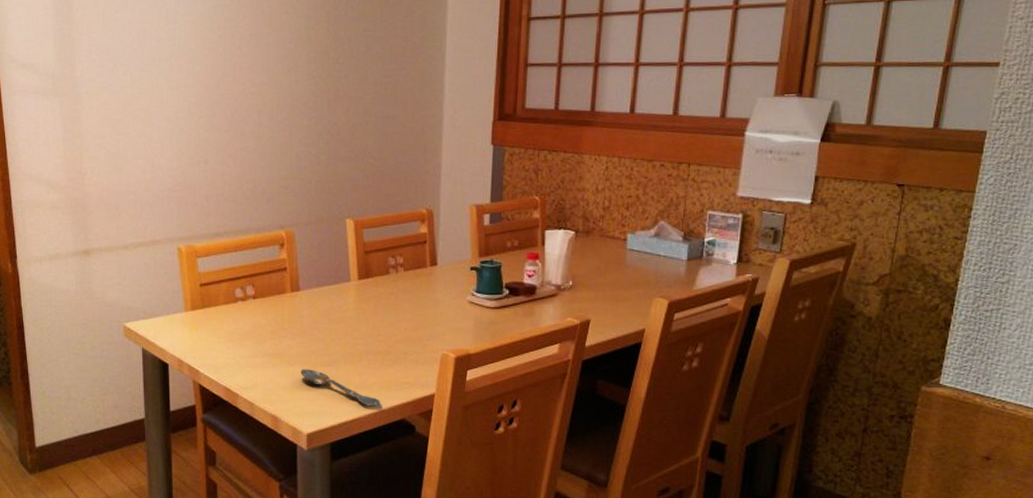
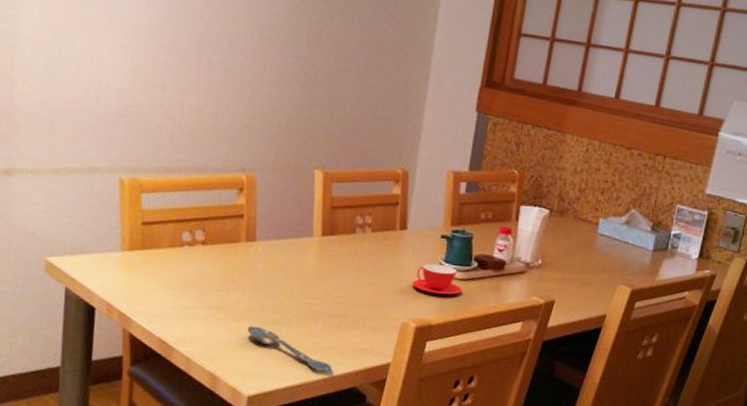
teacup: none [448,295,497,324] -> present [412,263,463,295]

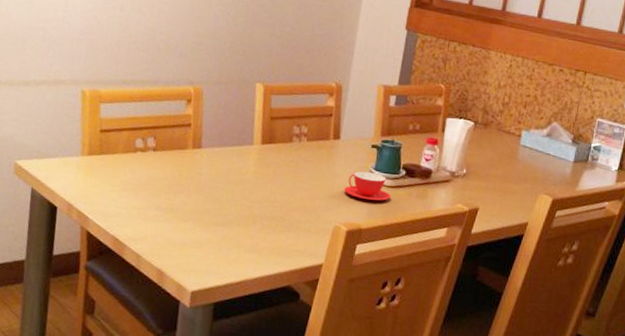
spoon: present [247,326,334,374] -> none [192,226,270,273]

